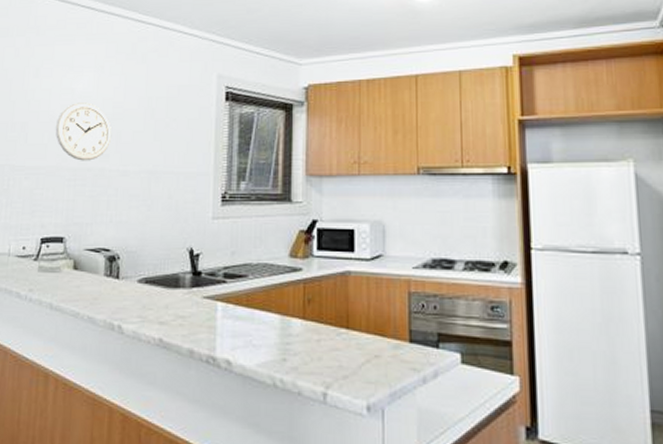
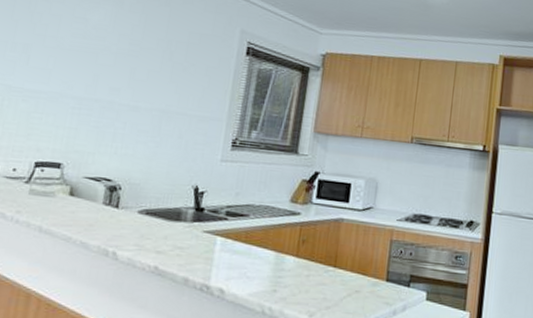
wall clock: present [55,102,112,161] -> none [62,33,126,93]

